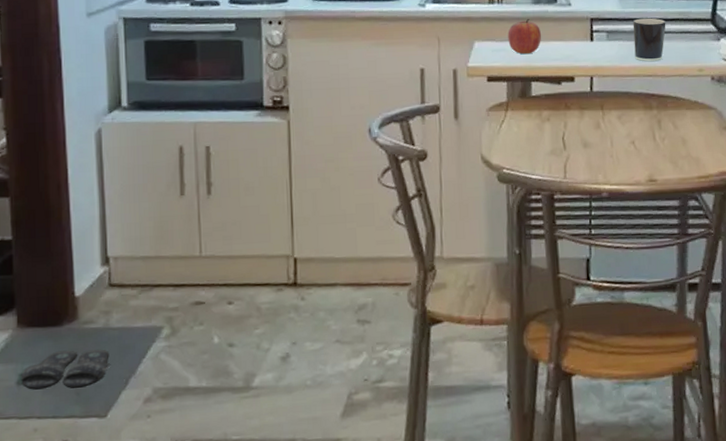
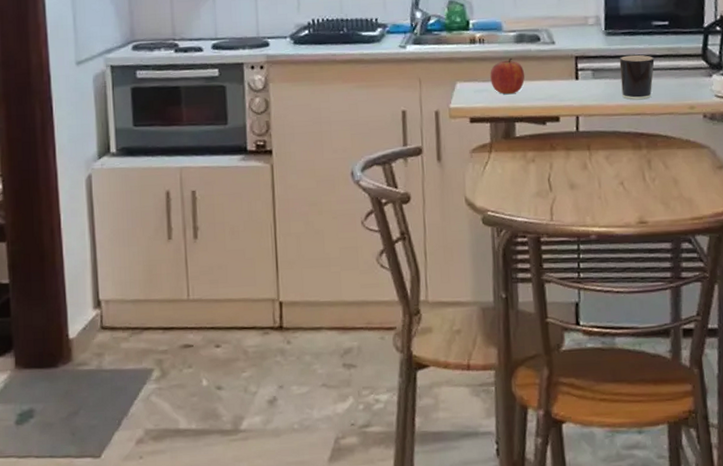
slippers: present [21,349,111,390] -> none [19,390,104,430]

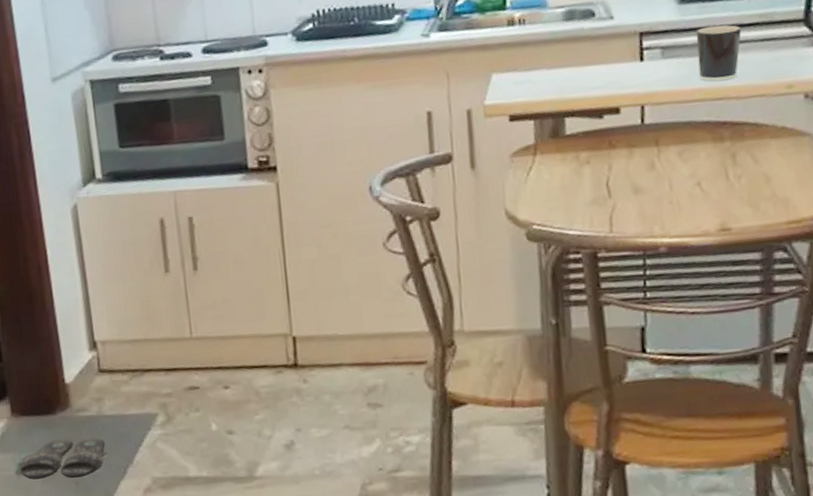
slippers: none [19,390,104,430] -> present [19,437,108,479]
fruit: present [490,57,525,94] -> none [533,39,577,85]

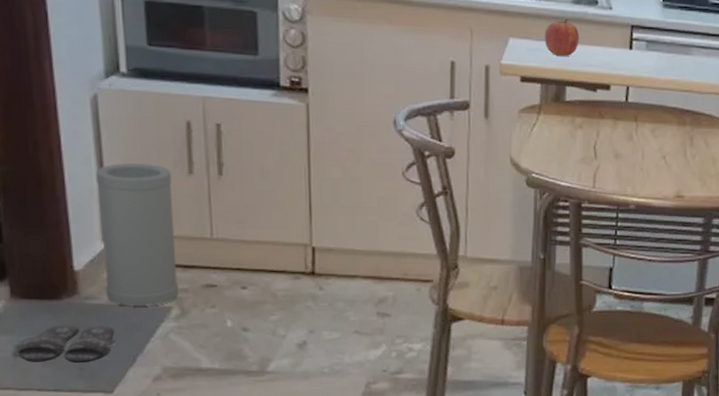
trash can: none [80,267,163,416] -> present [96,163,179,306]
fruit: none [533,39,577,85] -> present [544,18,580,56]
mug: present [695,24,742,82] -> none [673,30,707,77]

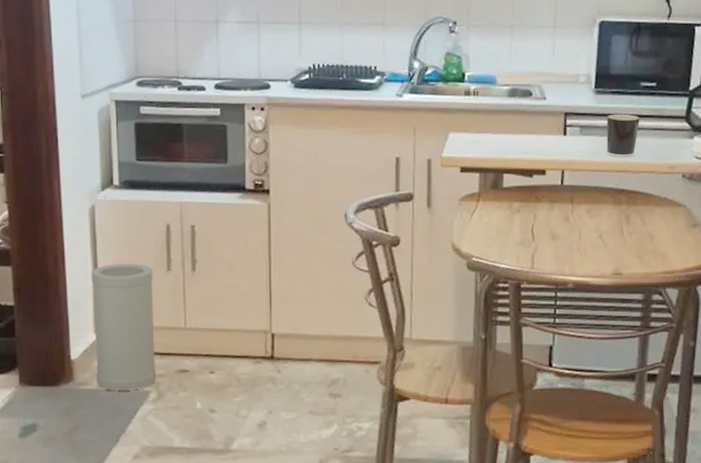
slippers: present [17,325,116,363] -> none [23,408,103,443]
fruit: present [544,18,580,56] -> none [482,111,516,146]
mug: none [673,30,707,77] -> present [606,114,640,158]

